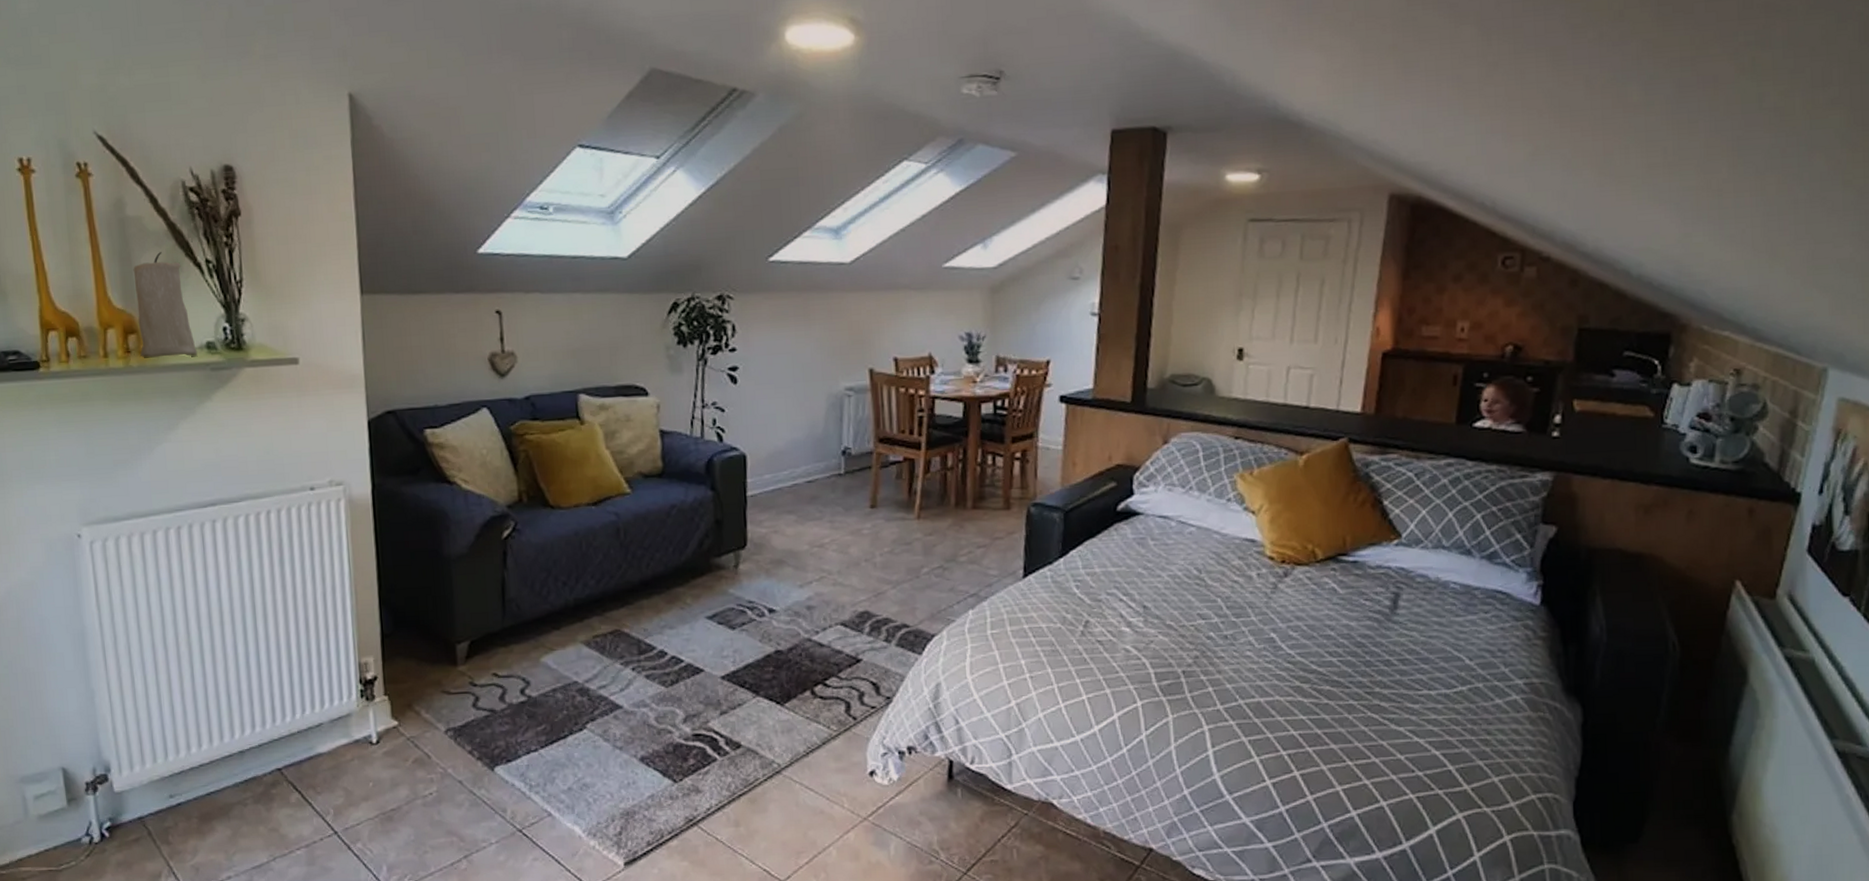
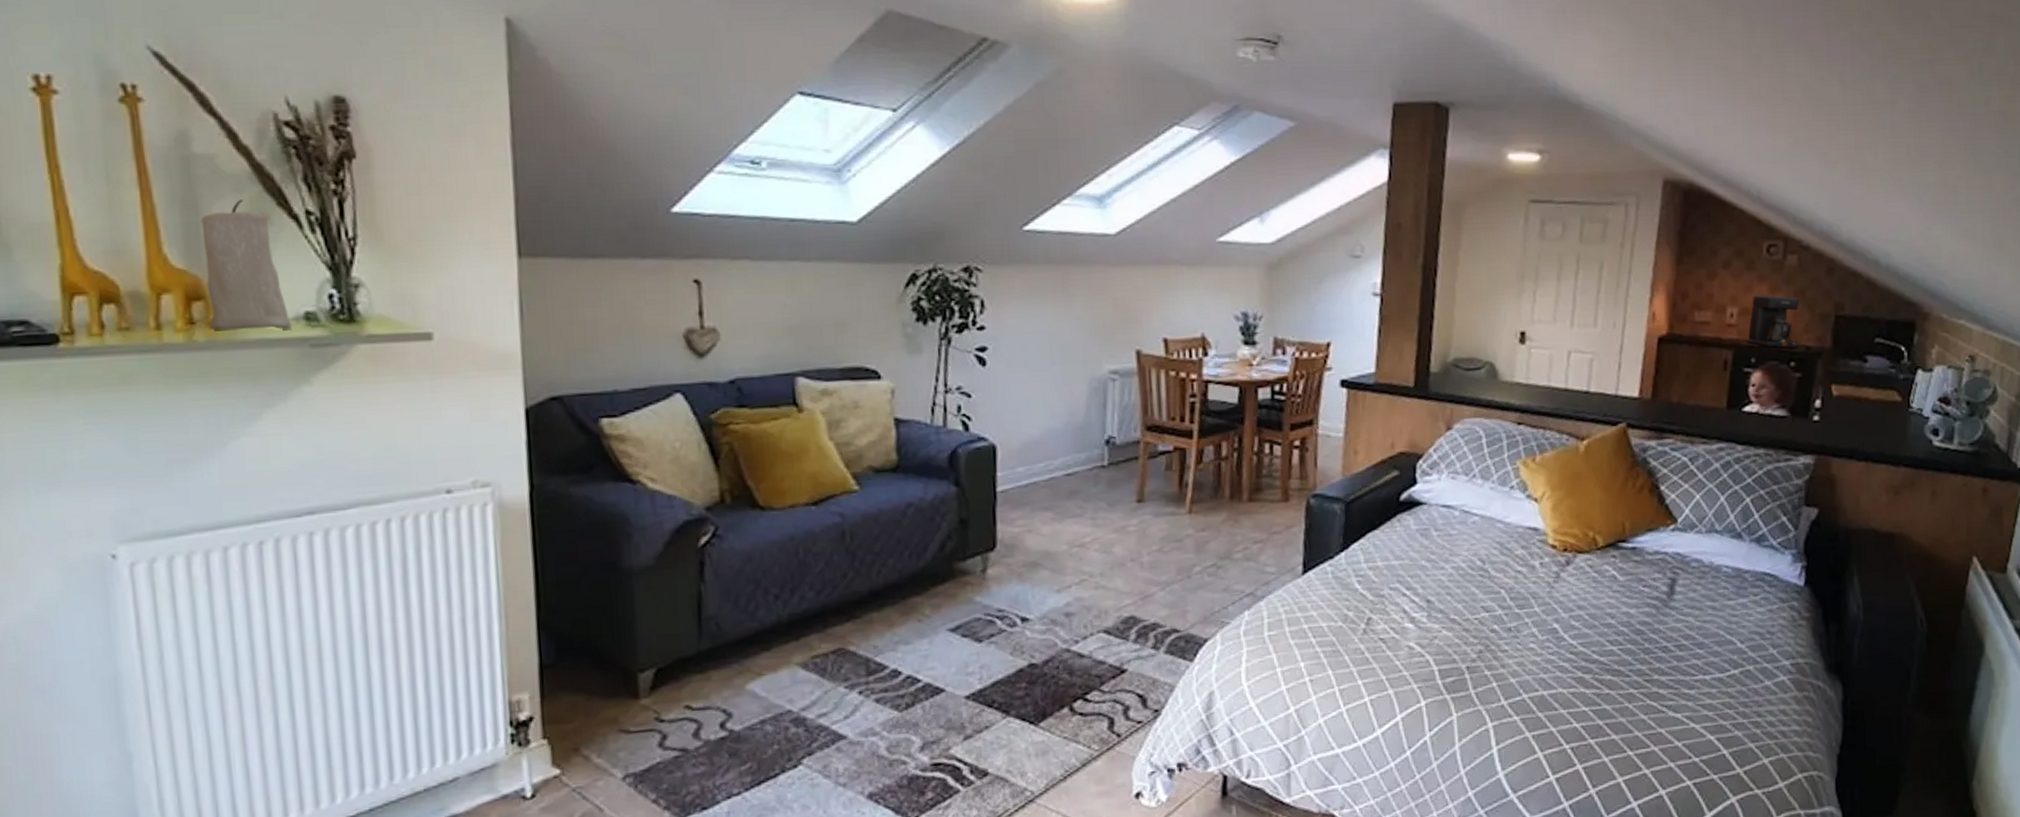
coffee maker: none [1479,308,1537,363] -> present [1747,295,1799,349]

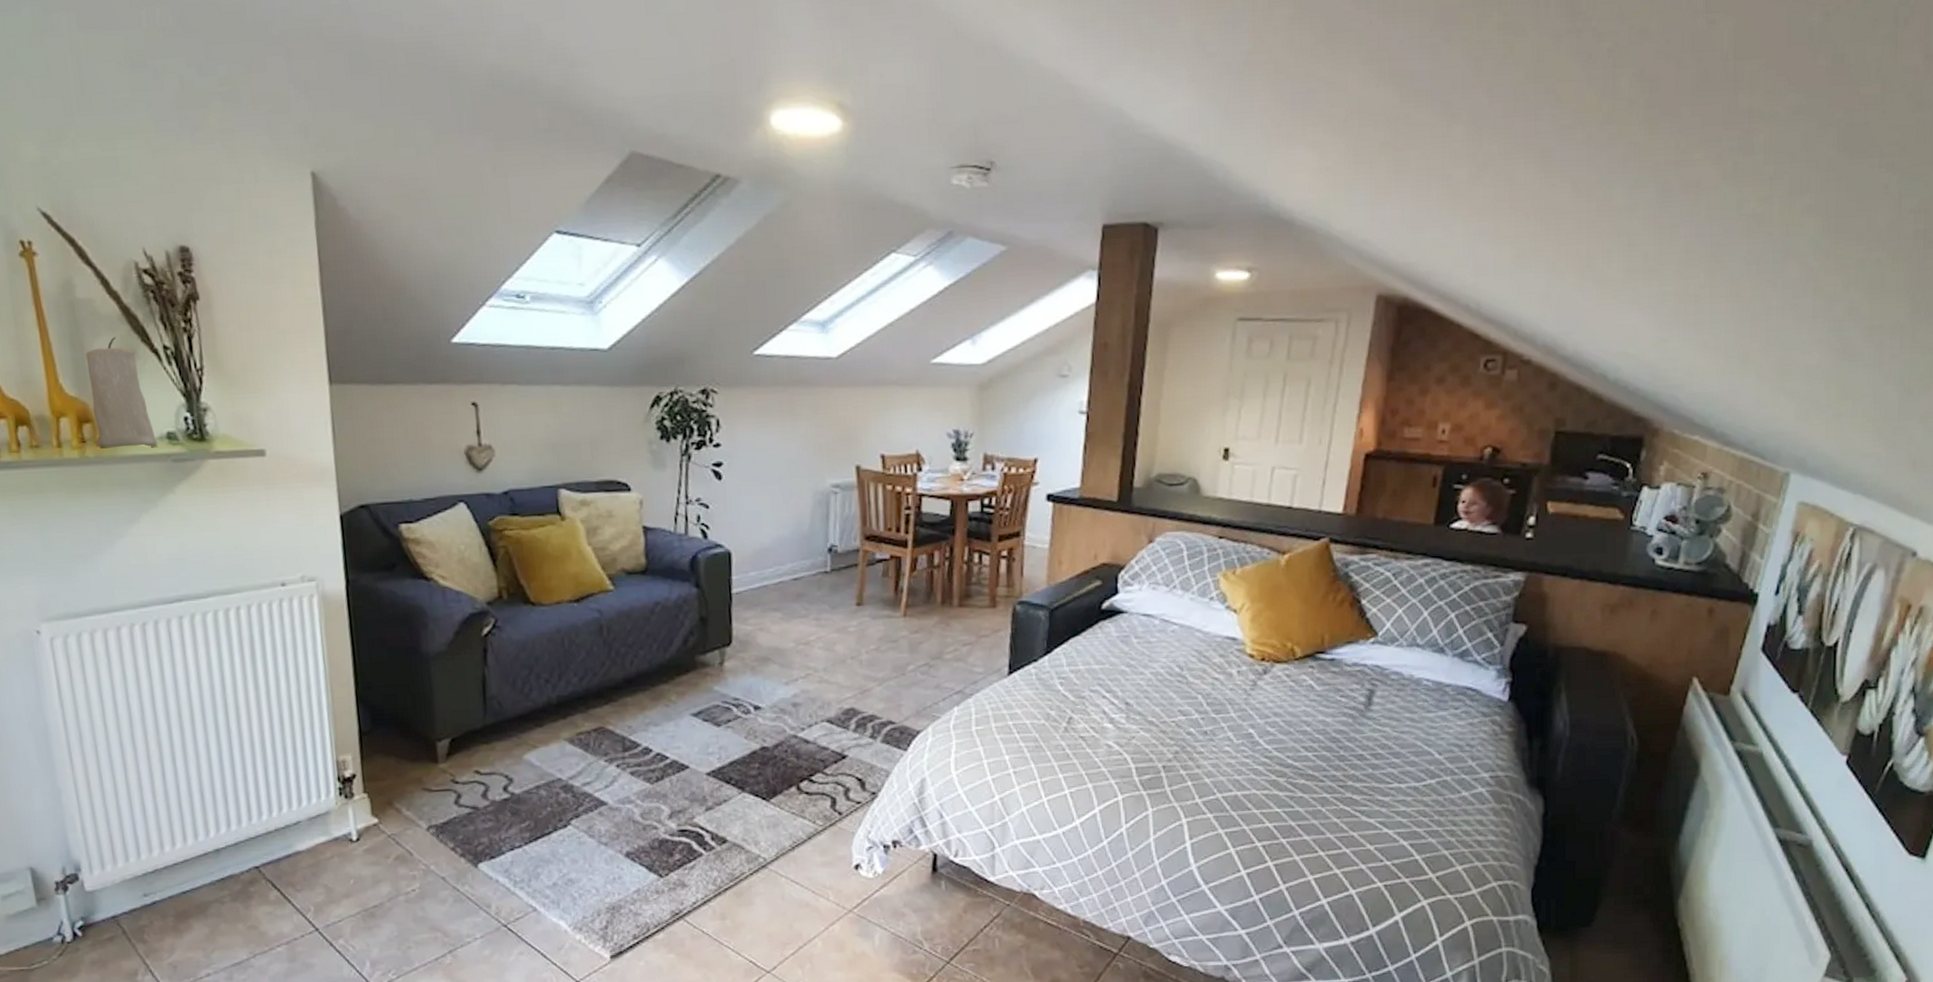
coffee maker: present [1747,295,1799,349] -> none [1458,411,1516,466]

